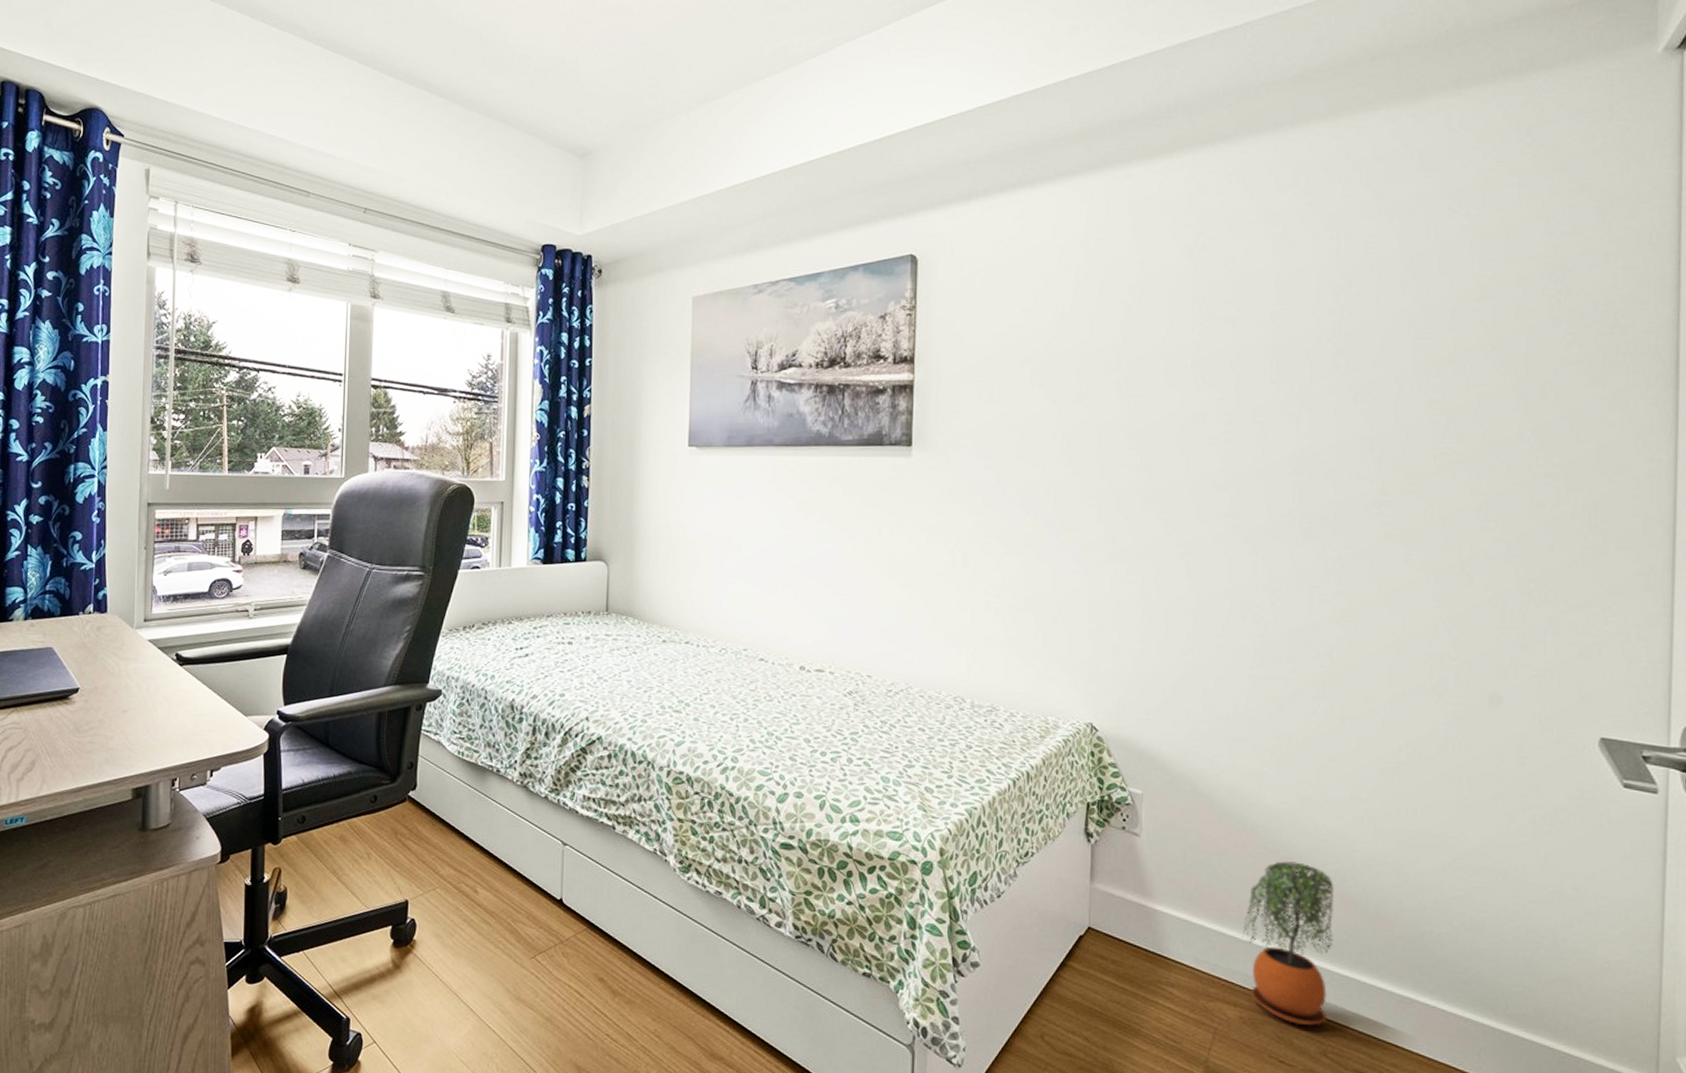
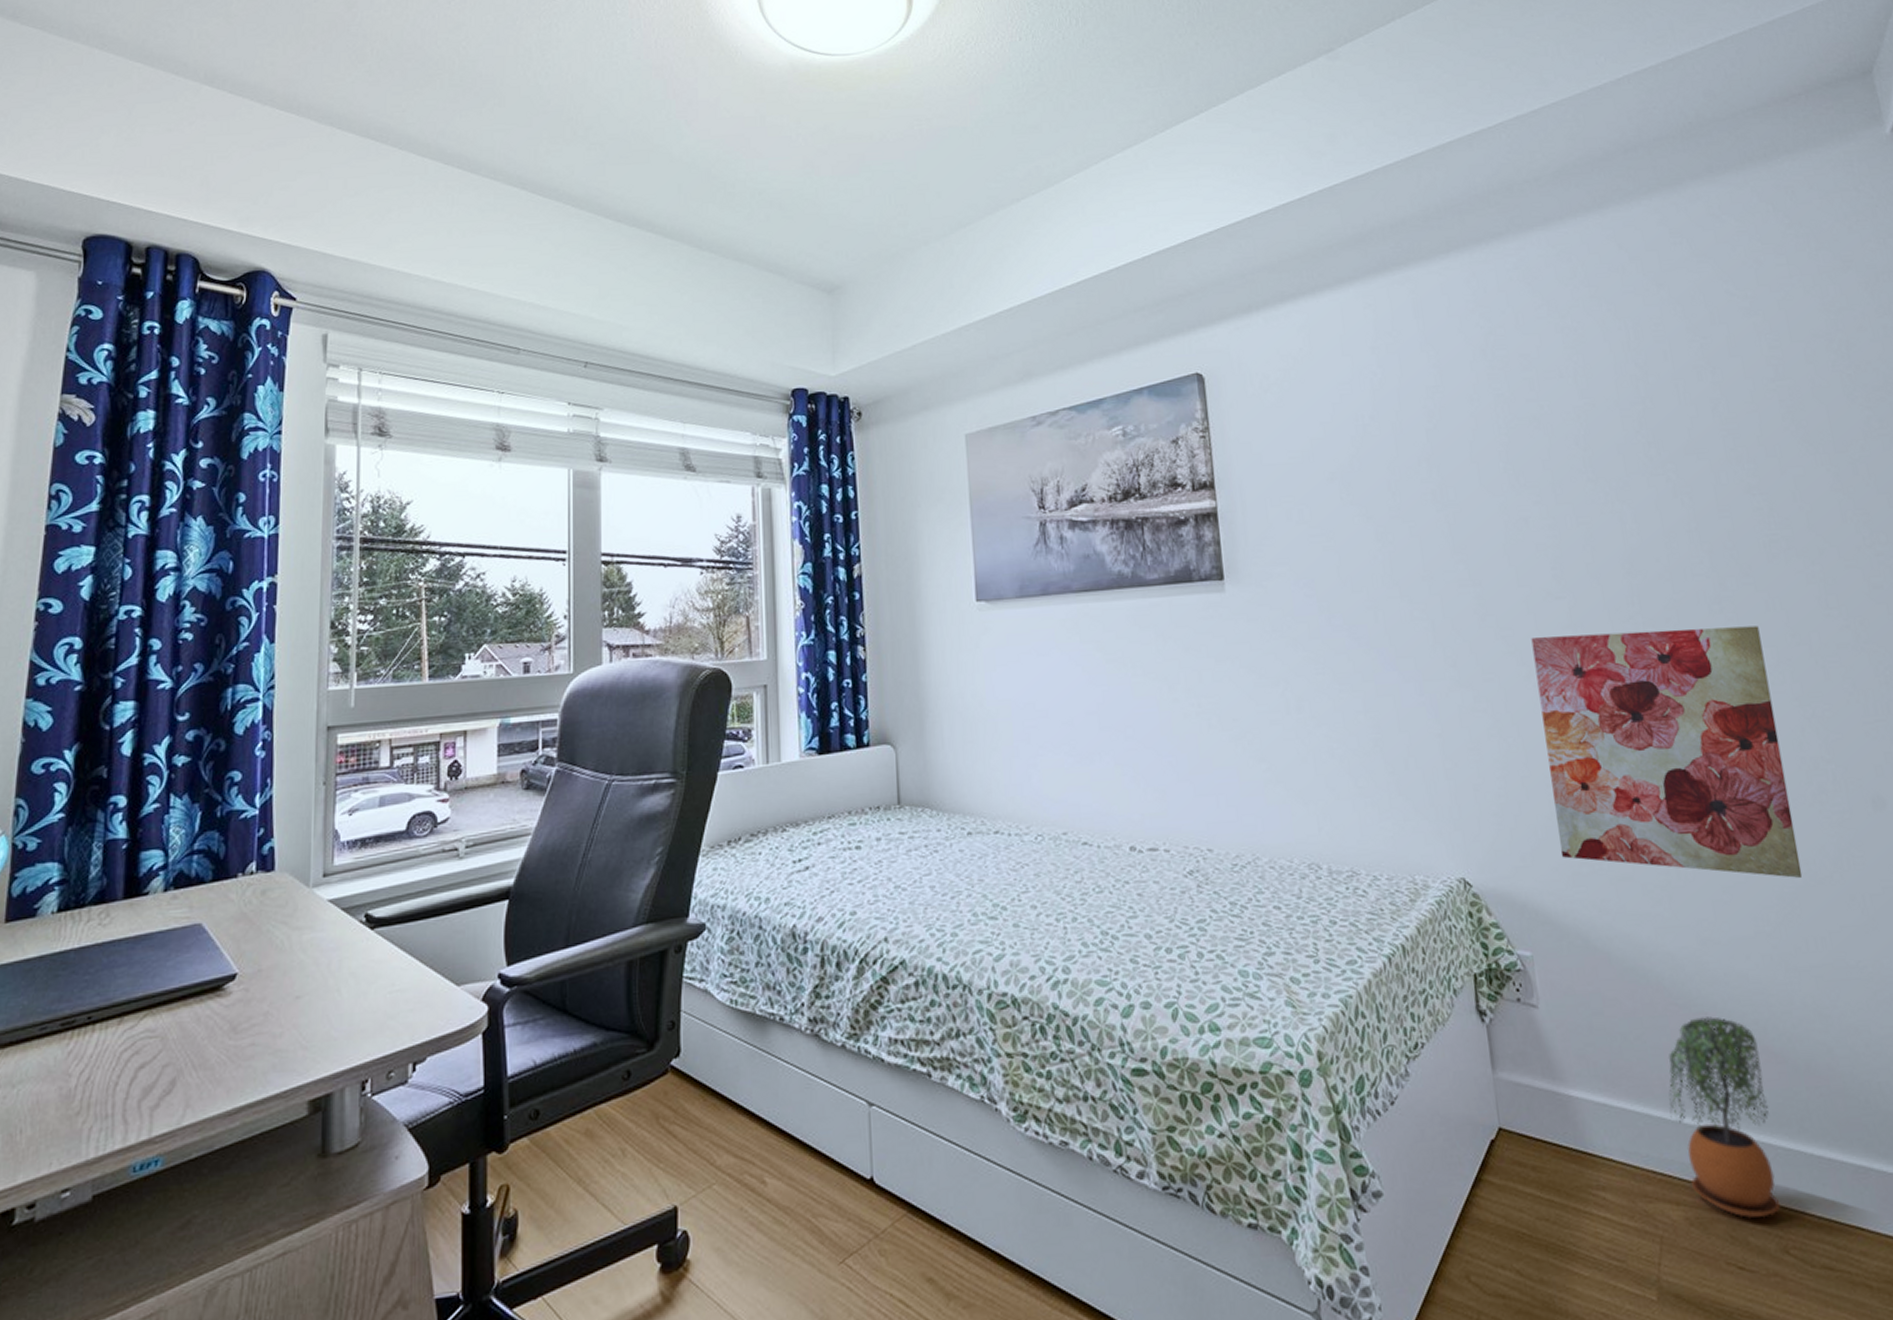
wall art: none [1184,523,1413,756] -> present [1531,626,1803,878]

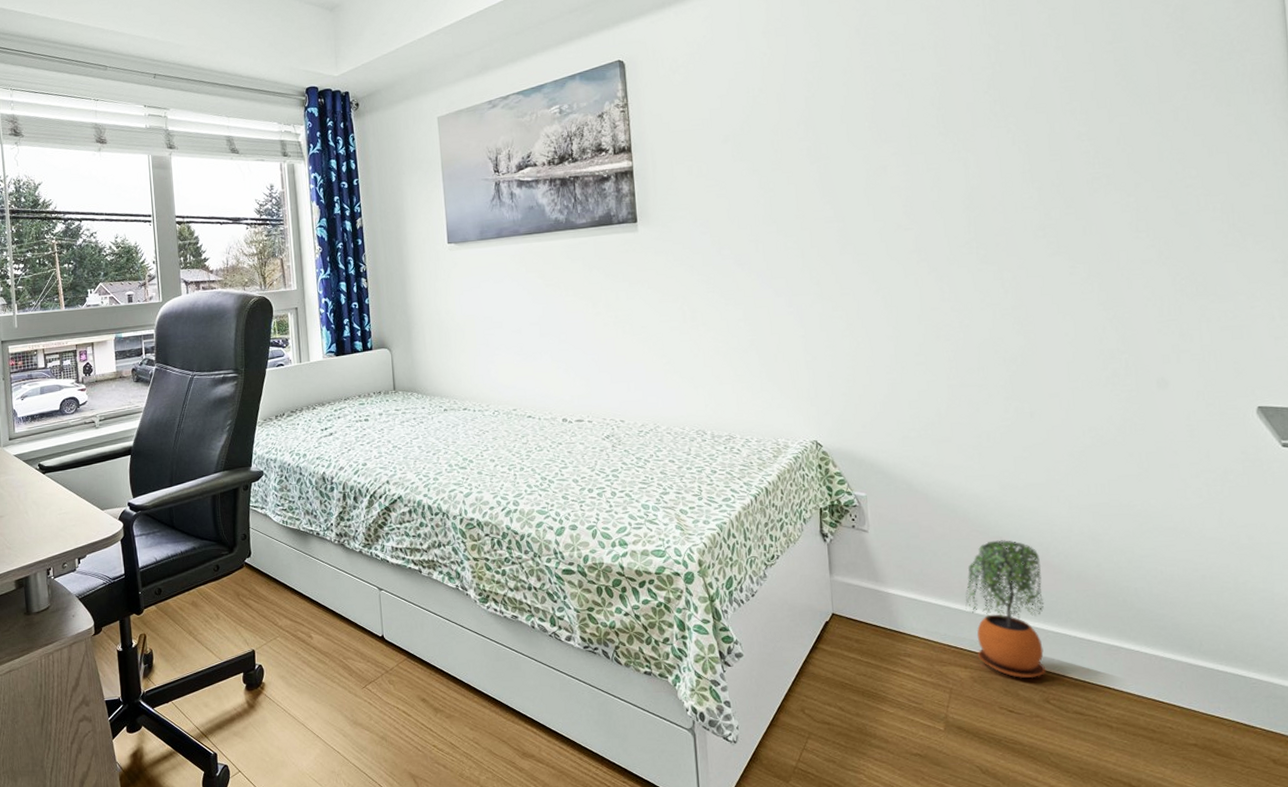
wall art: present [1531,626,1803,878] -> none [882,247,1091,440]

